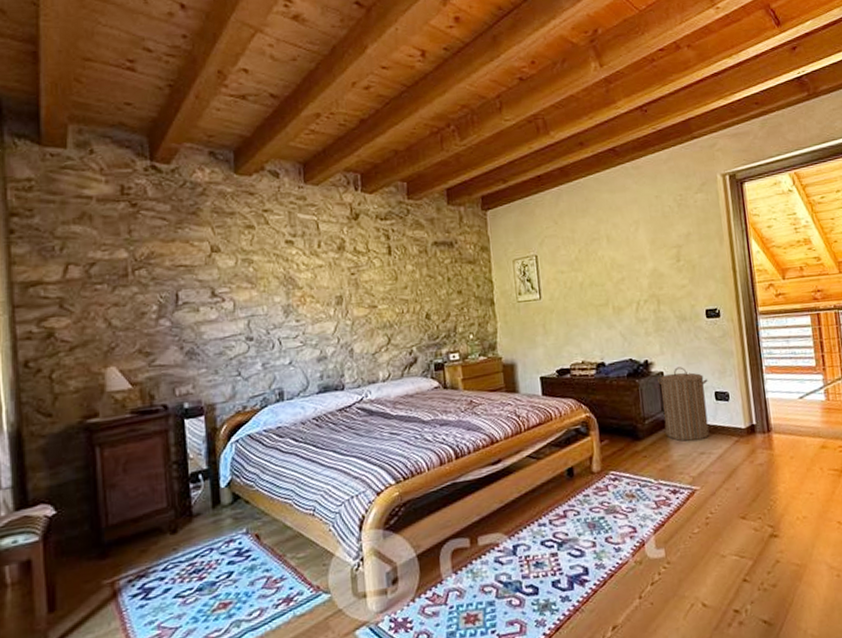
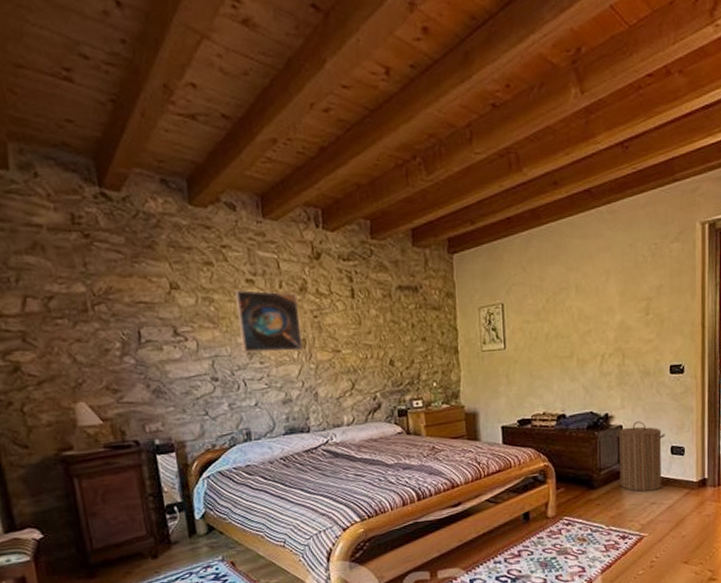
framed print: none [273,250,340,311] -> present [234,289,303,353]

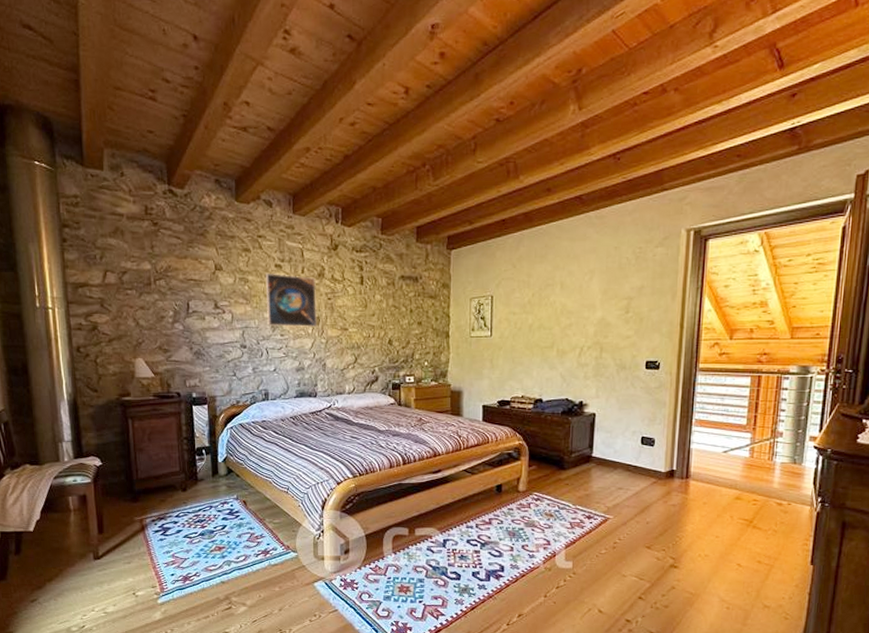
laundry hamper: present [616,421,665,492] -> none [589,411,637,477]

